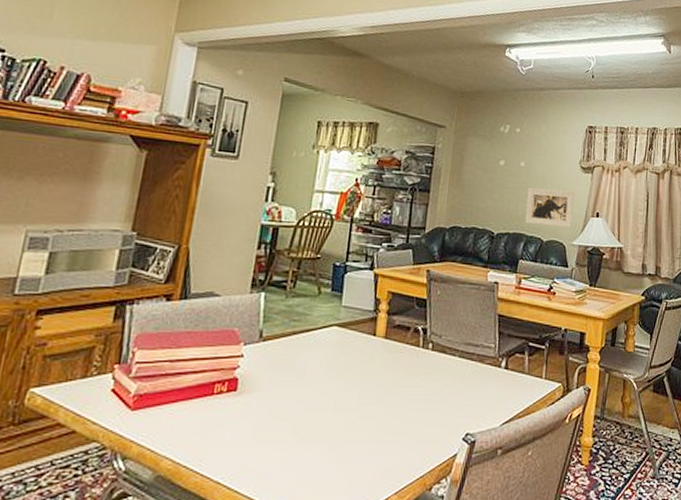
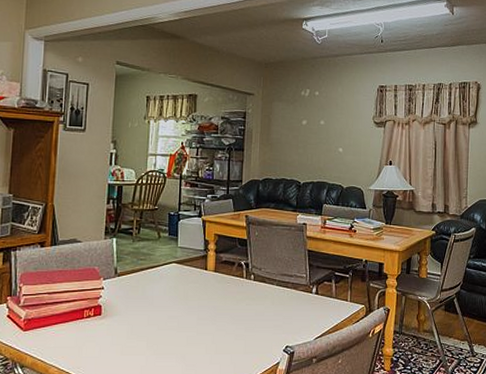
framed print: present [525,187,574,228] -> none [327,142,369,175]

